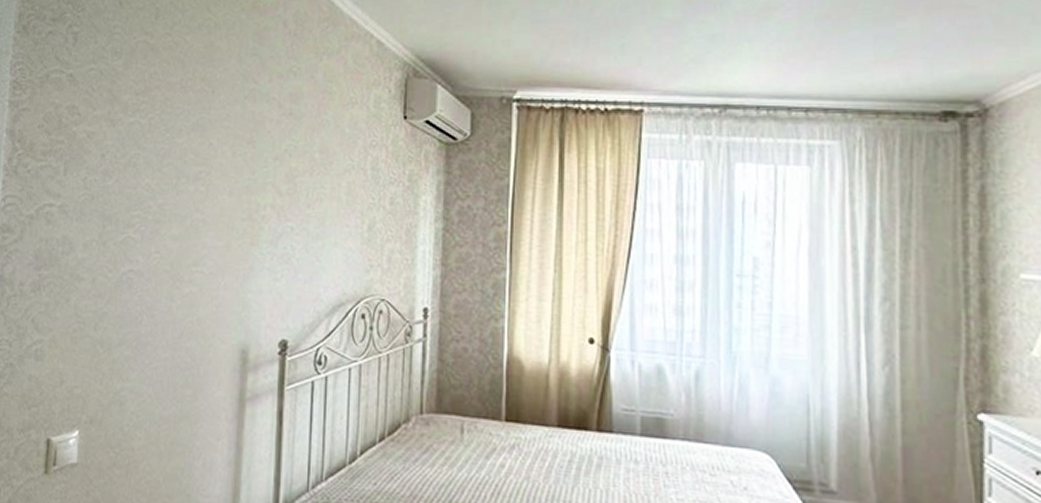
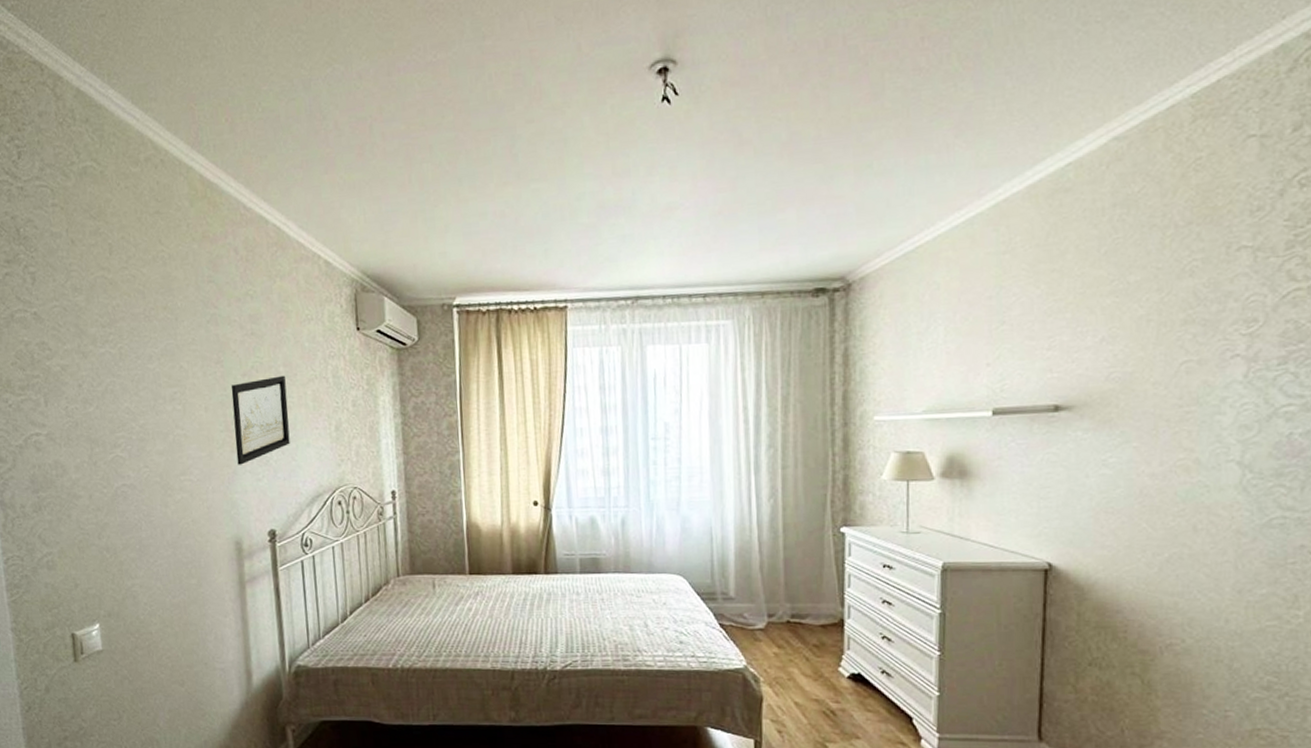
wall art: none [256,163,320,261] -> present [231,375,290,465]

